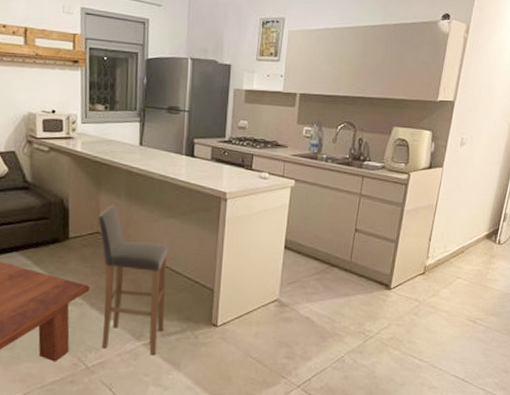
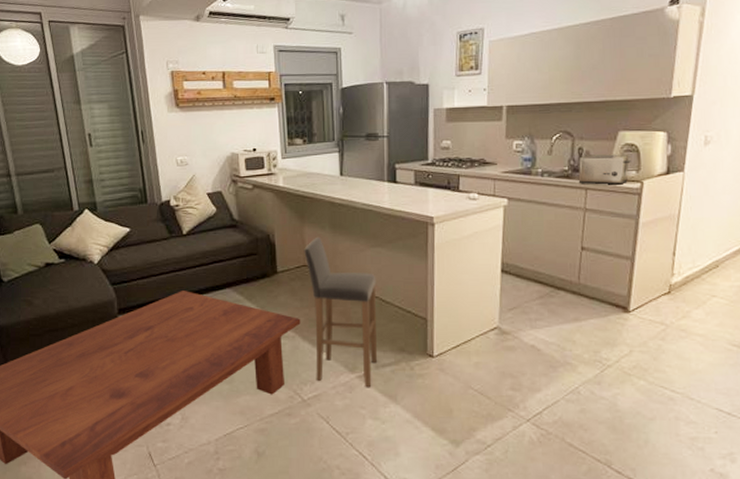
toaster: none [357,145,401,176] -> present [578,154,631,186]

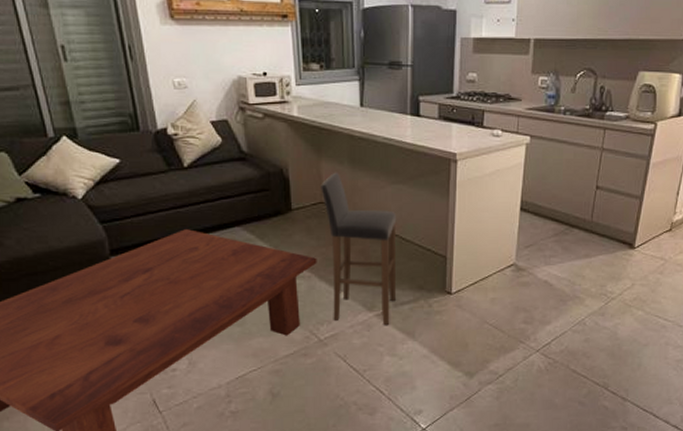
toaster: present [578,154,631,186] -> none [598,94,648,127]

